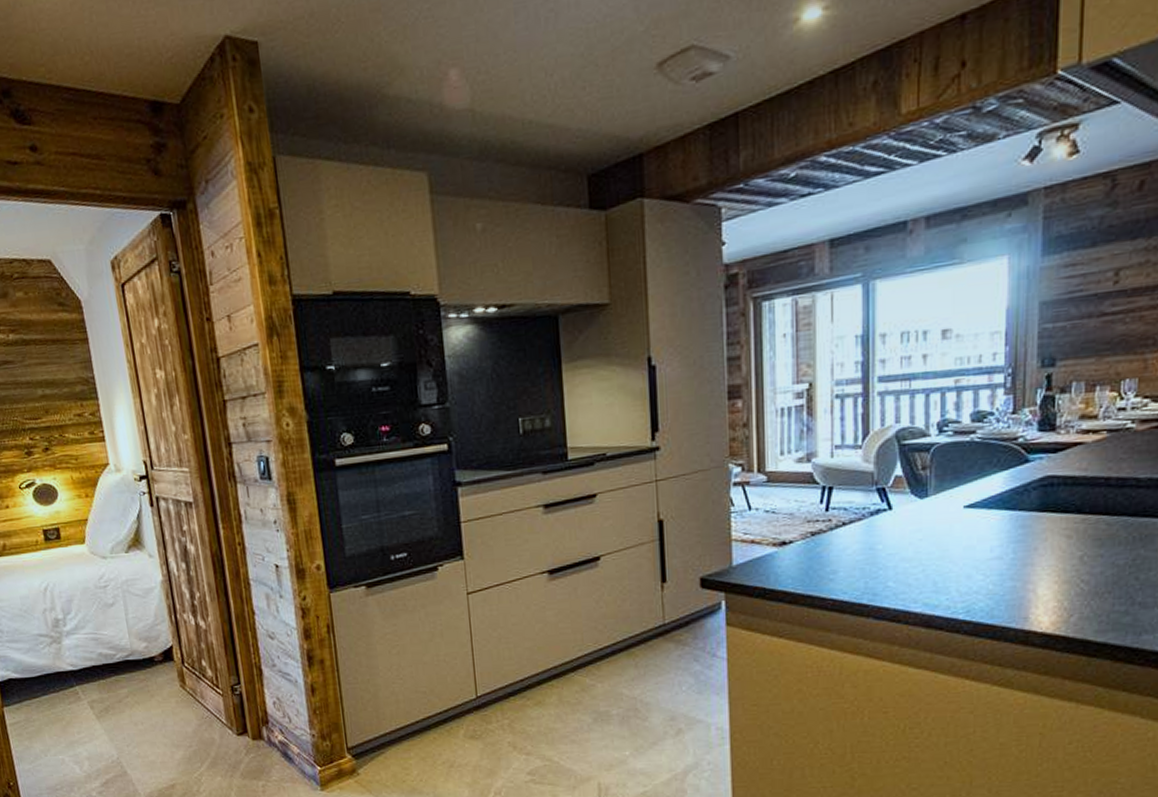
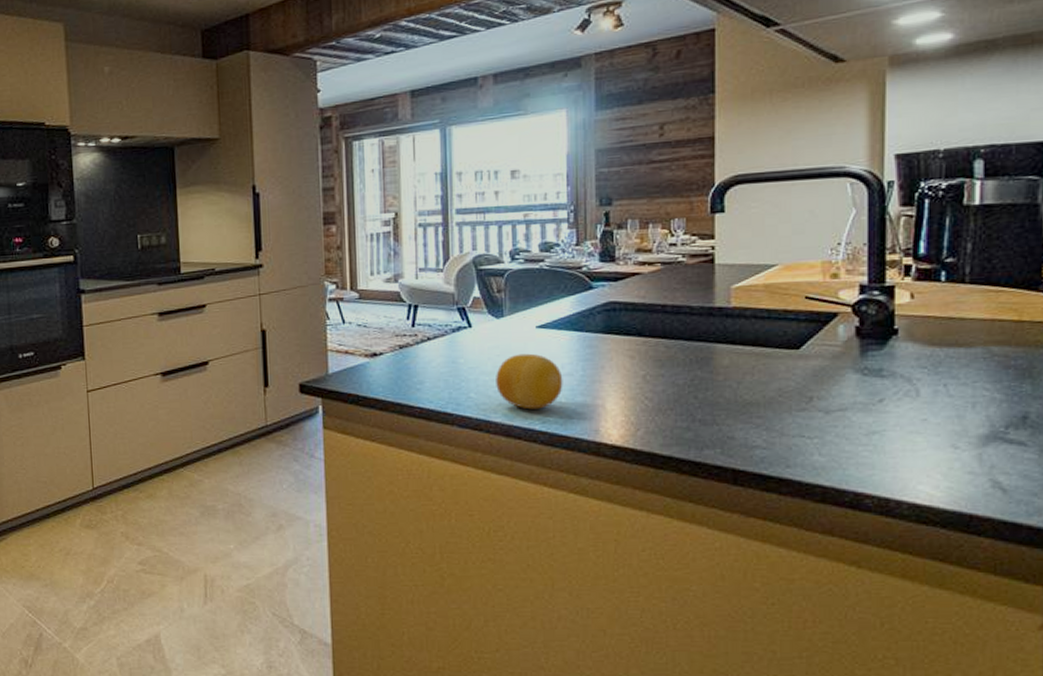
fruit: none [917,536,991,598] -> present [496,353,563,410]

